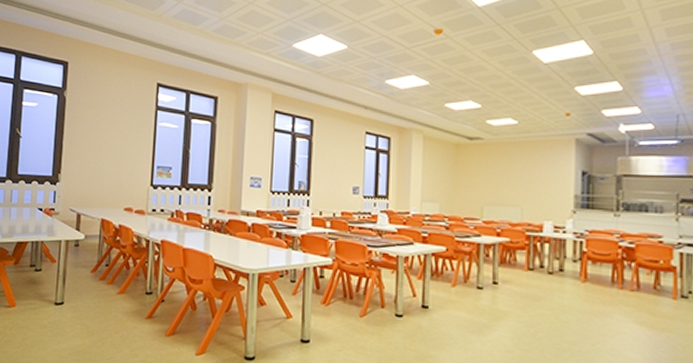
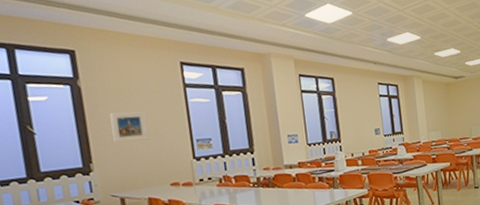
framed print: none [83,127,115,158] -> present [109,111,149,143]

